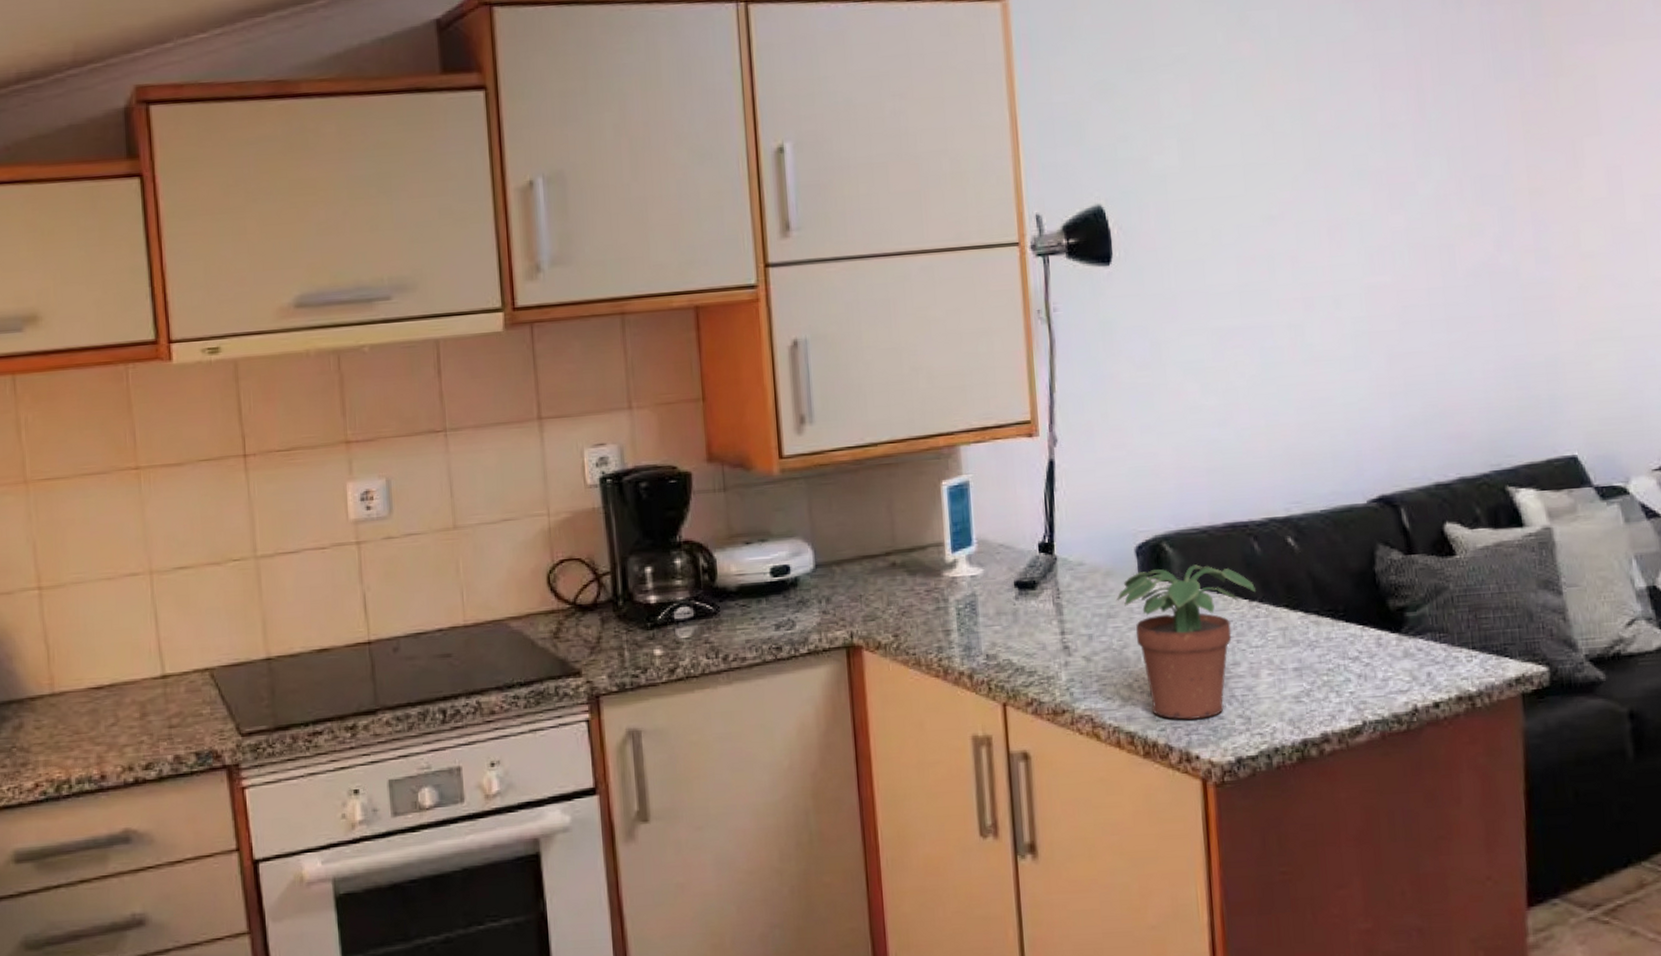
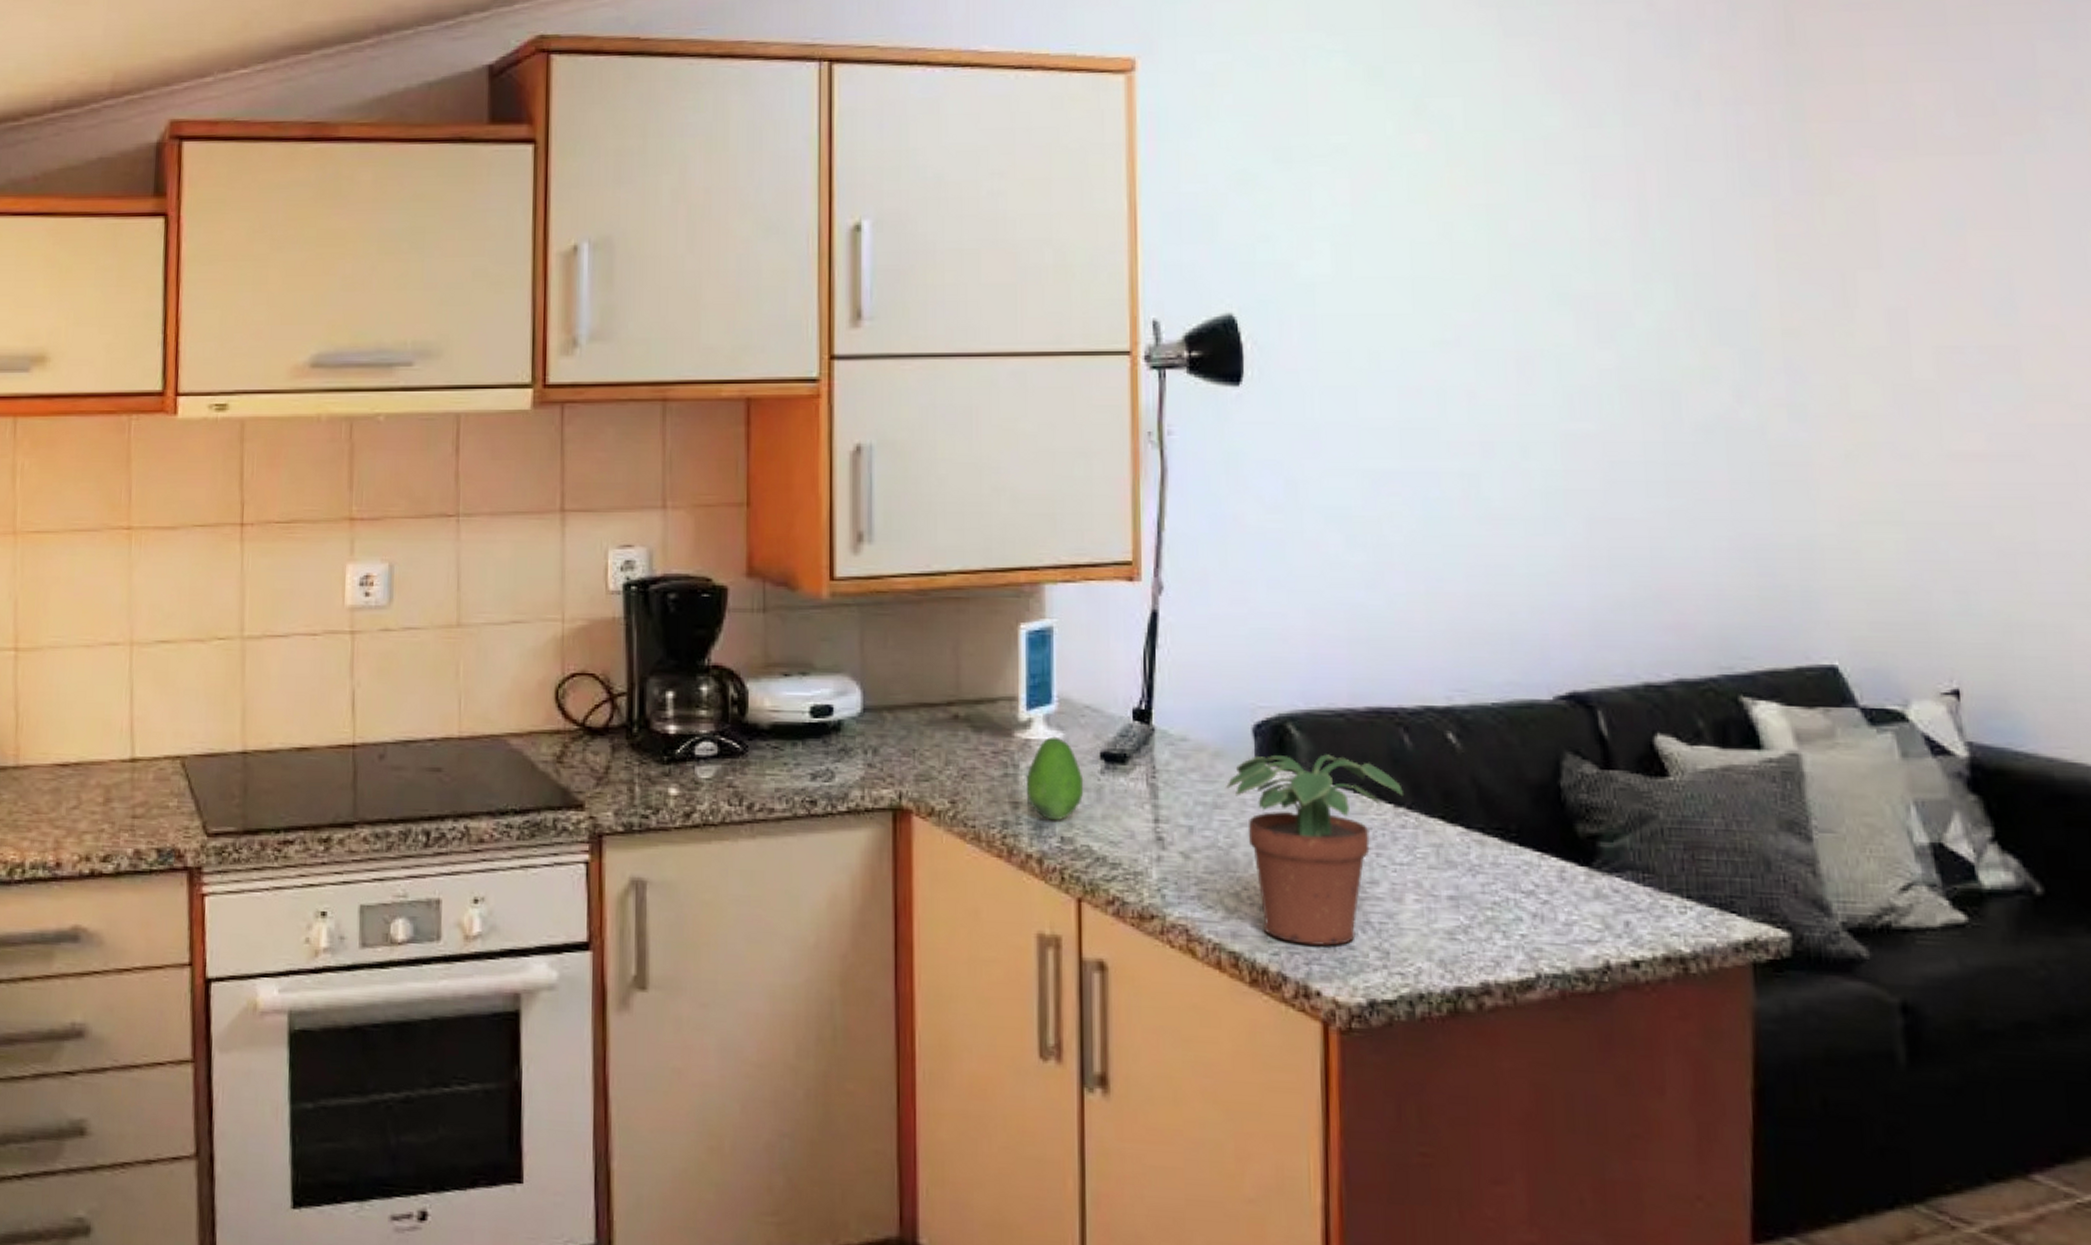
fruit: none [955,572,1003,642] -> present [1027,736,1084,820]

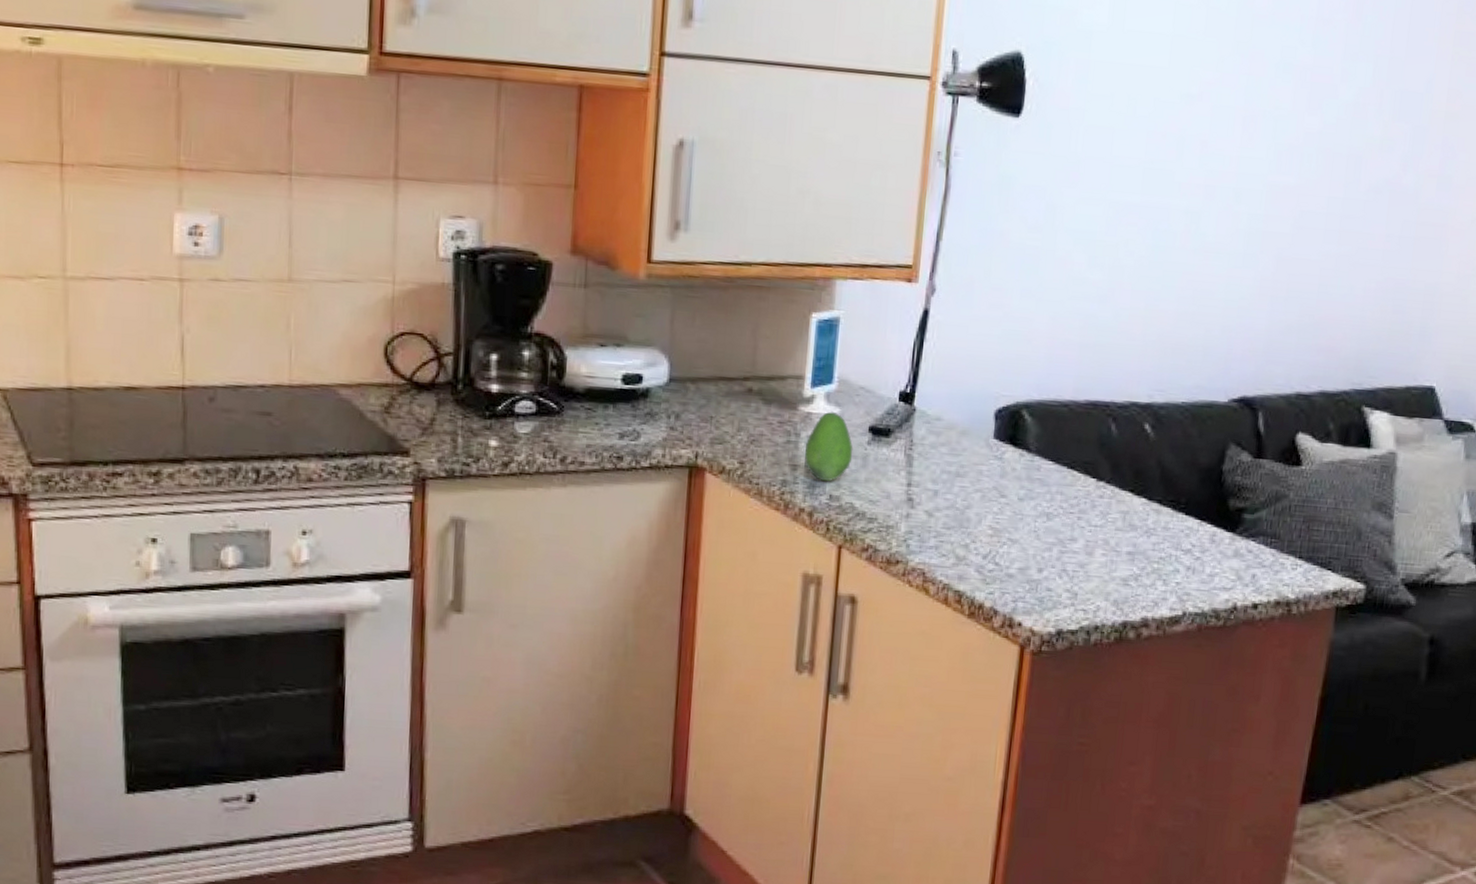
potted plant: present [1226,754,1403,947] -> none [968,435,1105,588]

